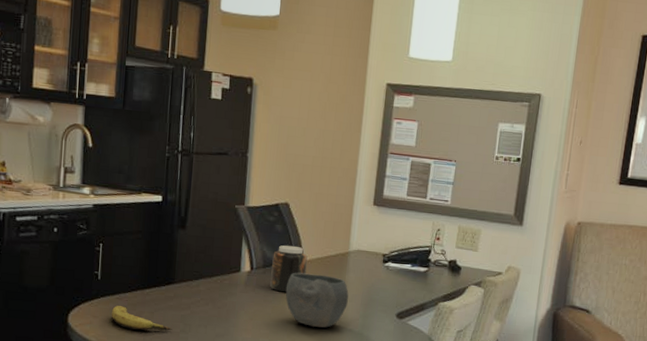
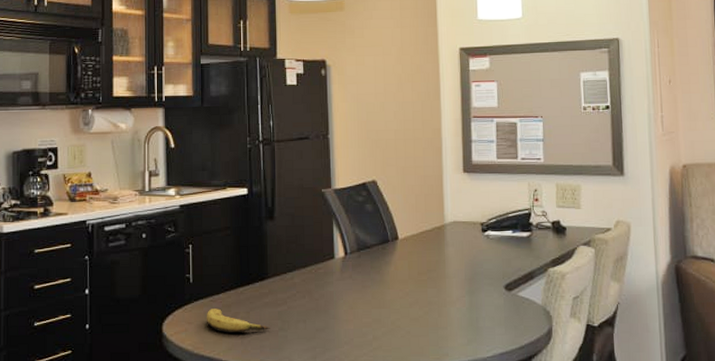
jar: present [270,245,308,292] -> none [366,224,403,275]
bowl: present [285,272,349,328] -> none [383,252,451,309]

